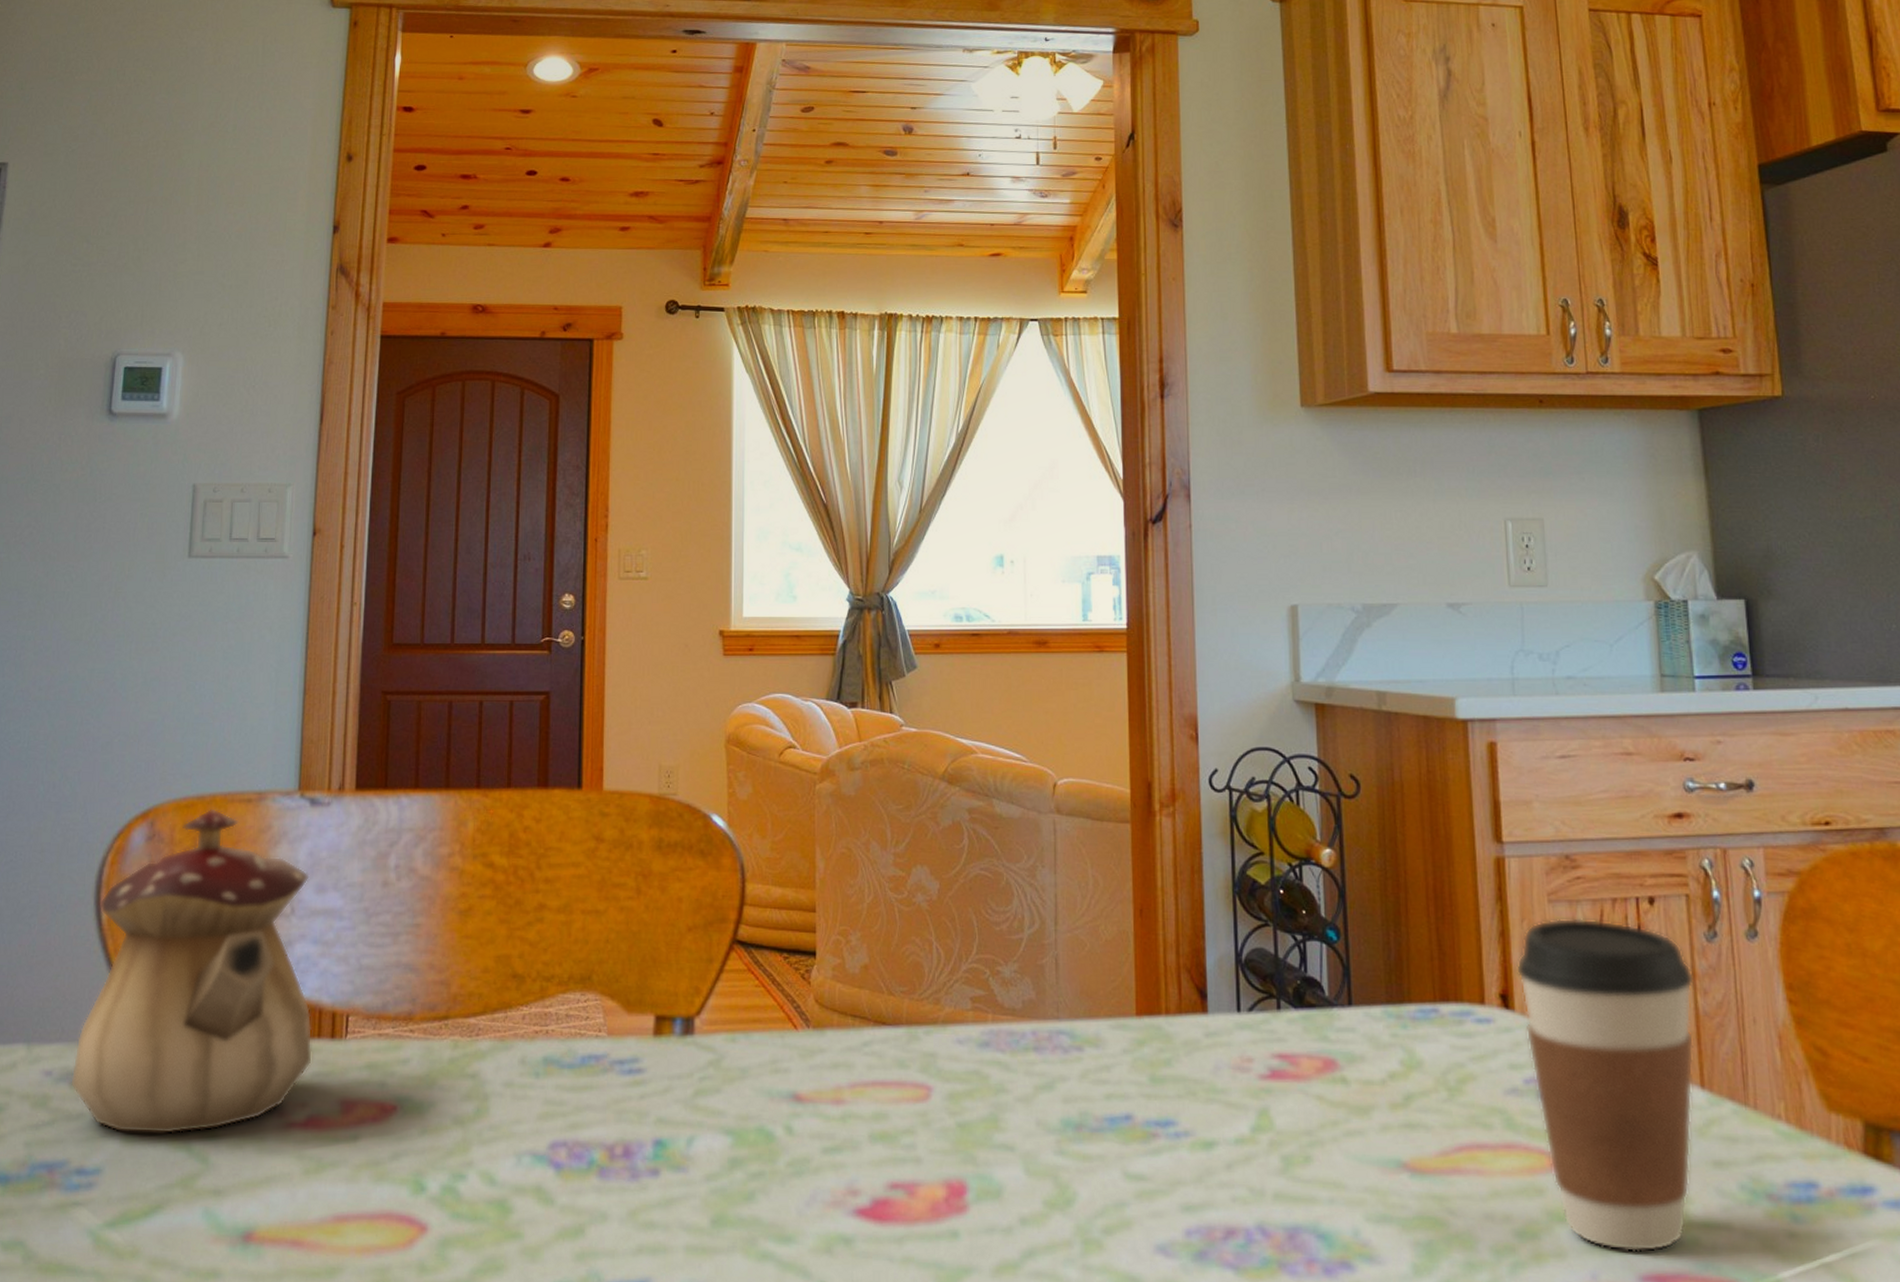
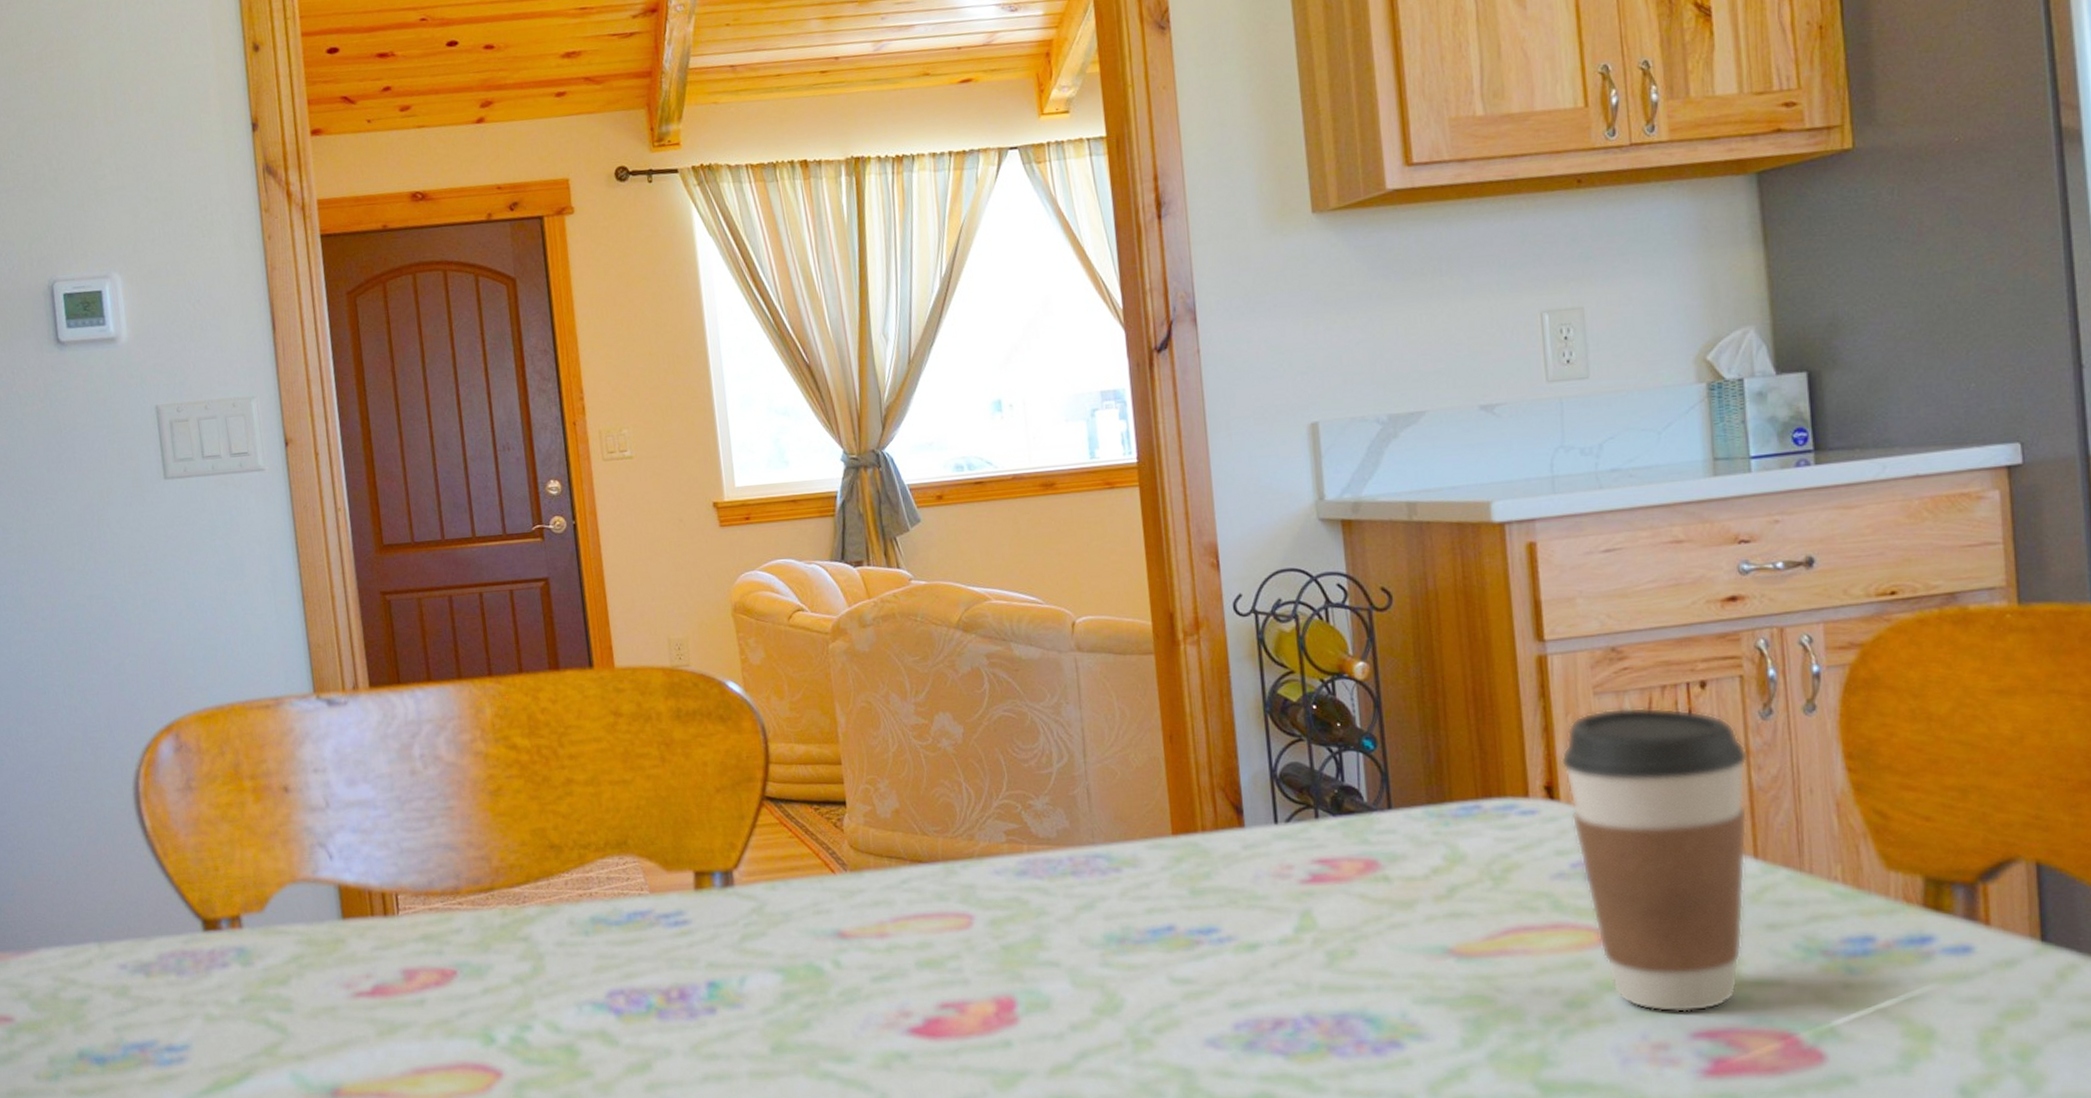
teapot: present [70,808,313,1135] -> none [141,716,370,1013]

